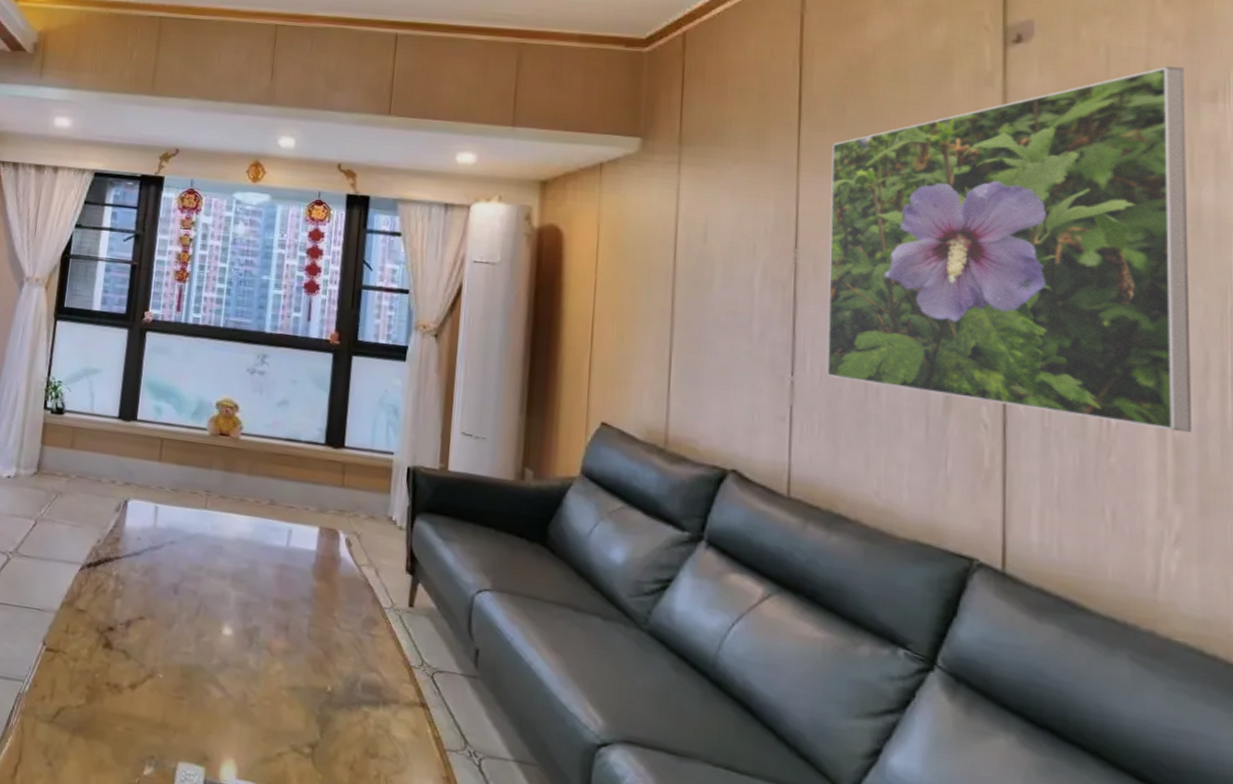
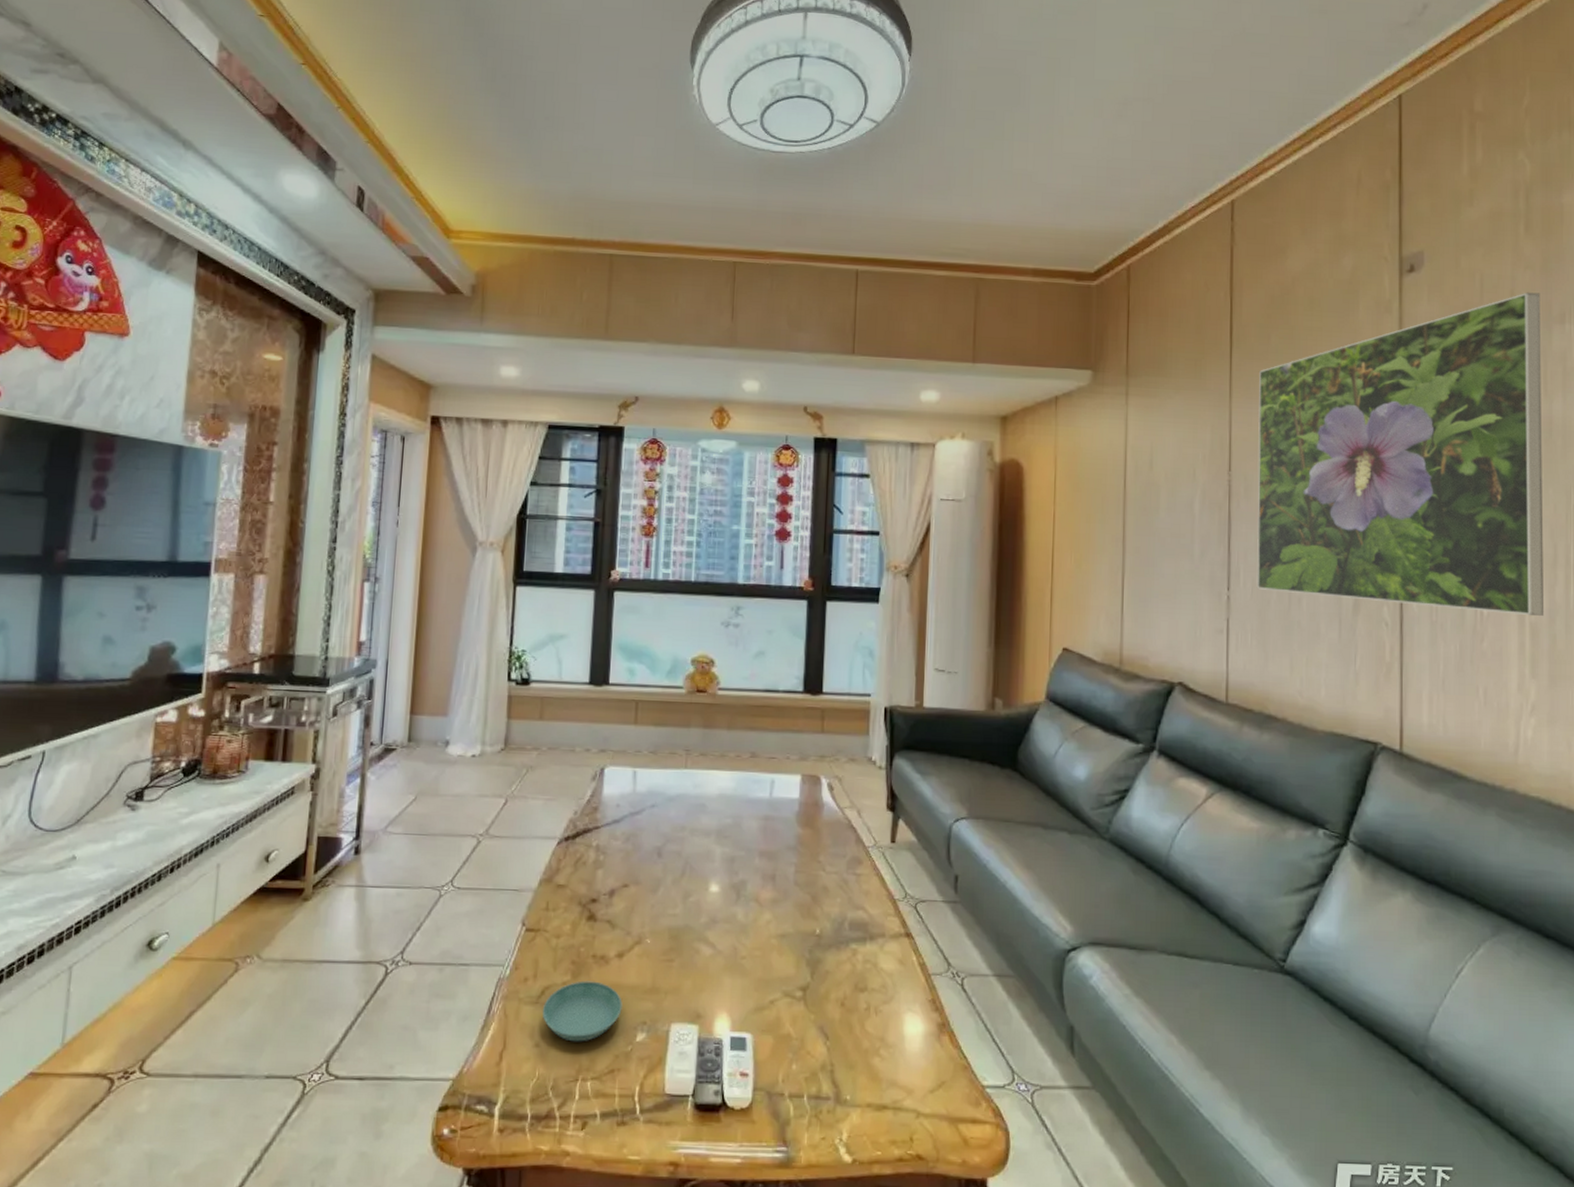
saucer: none [56,706,133,768] -> present [542,981,623,1042]

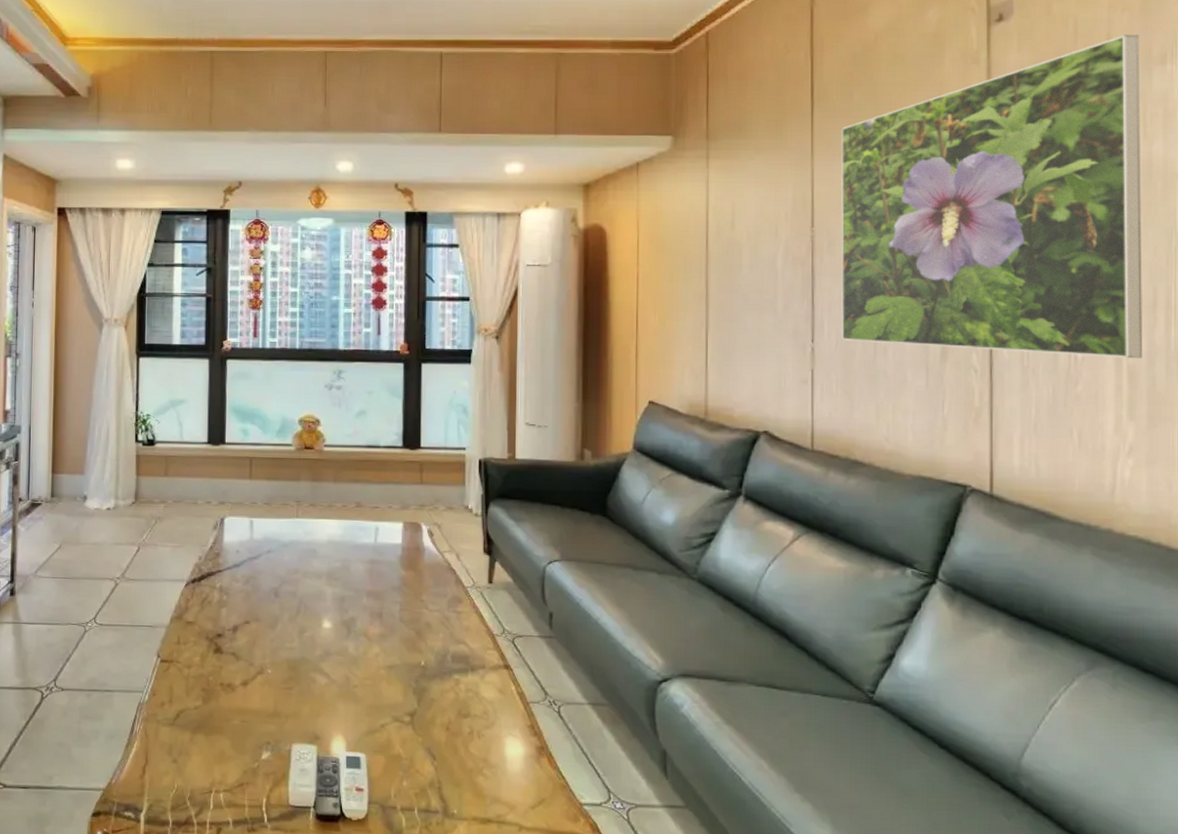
saucer: present [542,981,623,1042] -> none [178,705,248,759]

